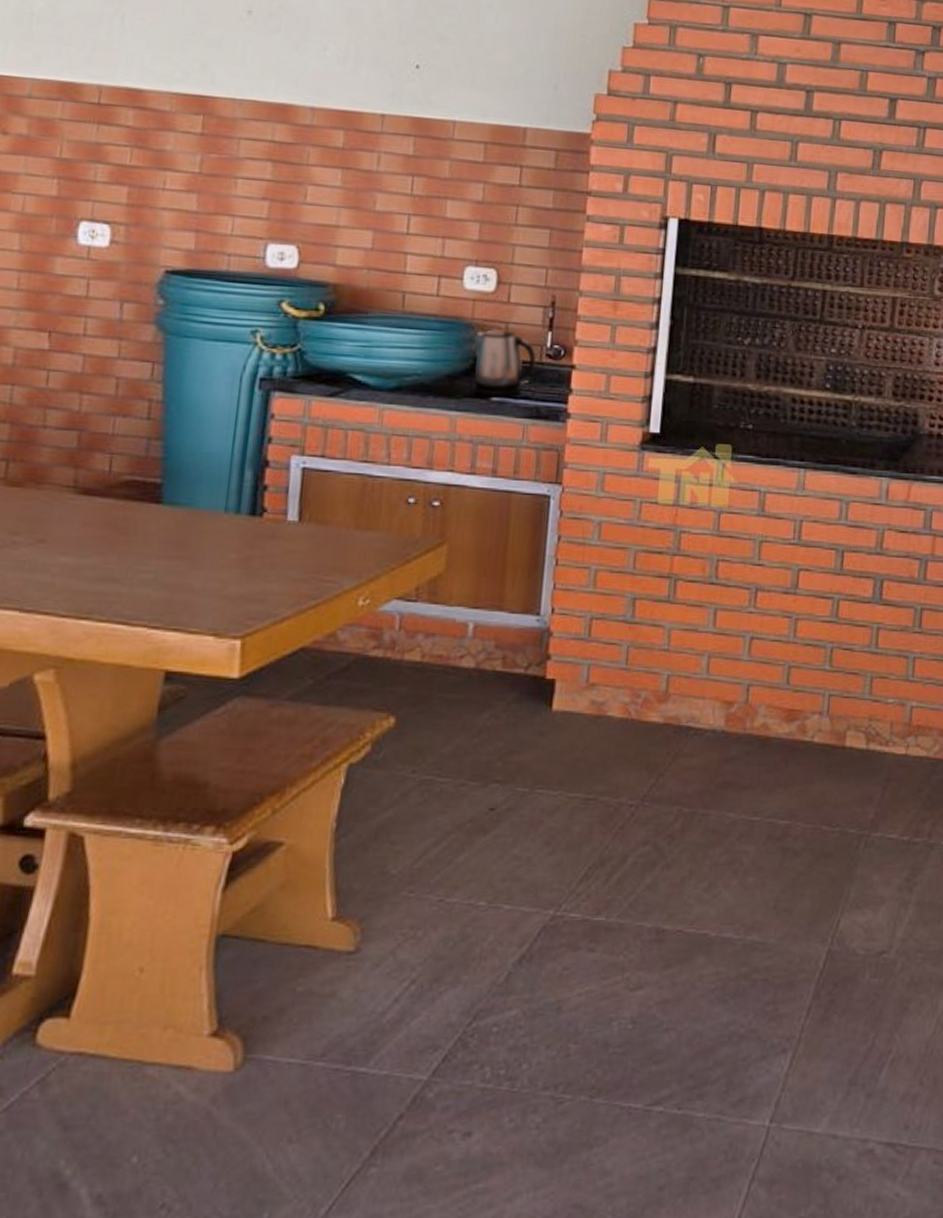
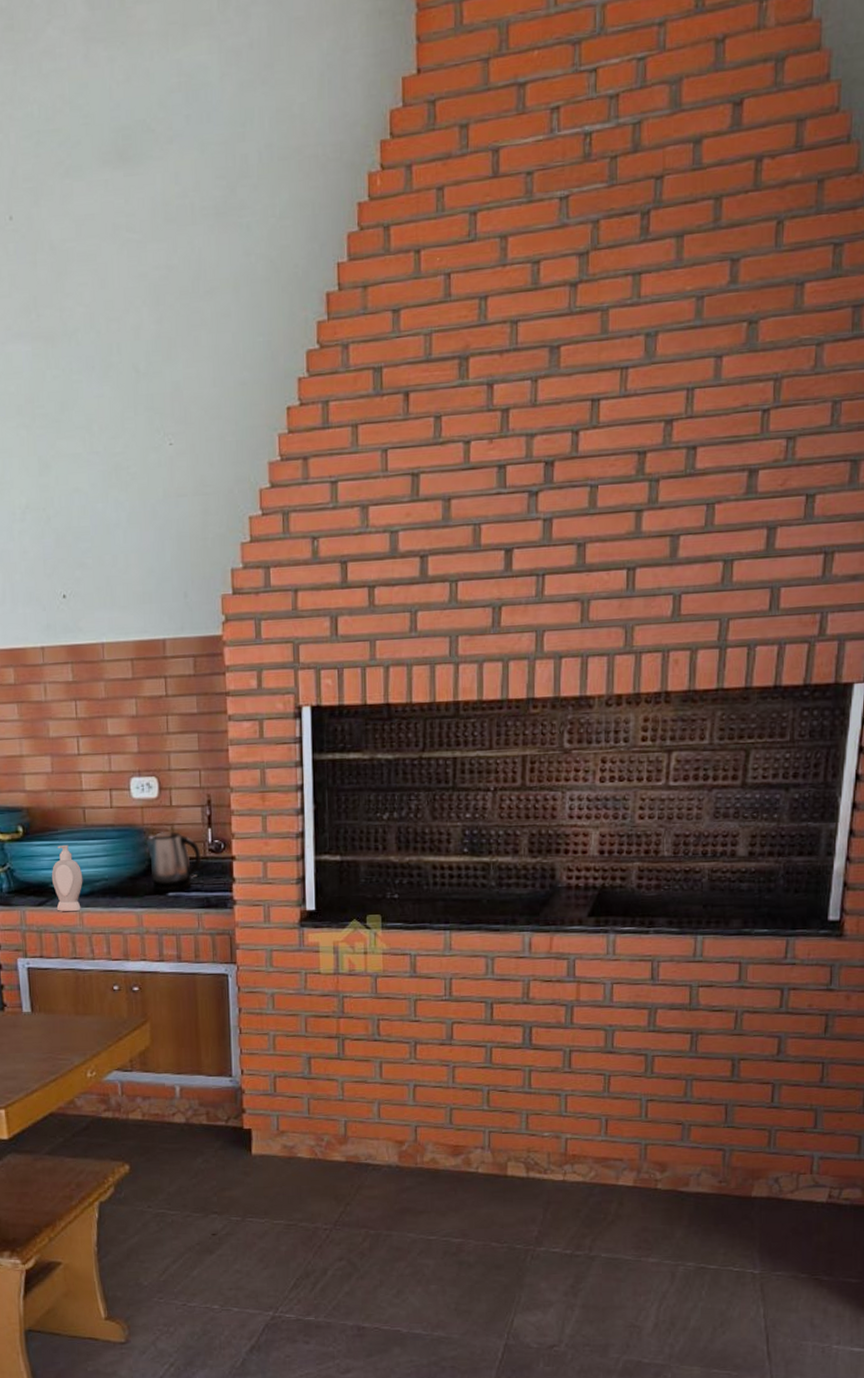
soap bottle: none [351,331,391,408] -> present [51,845,83,912]

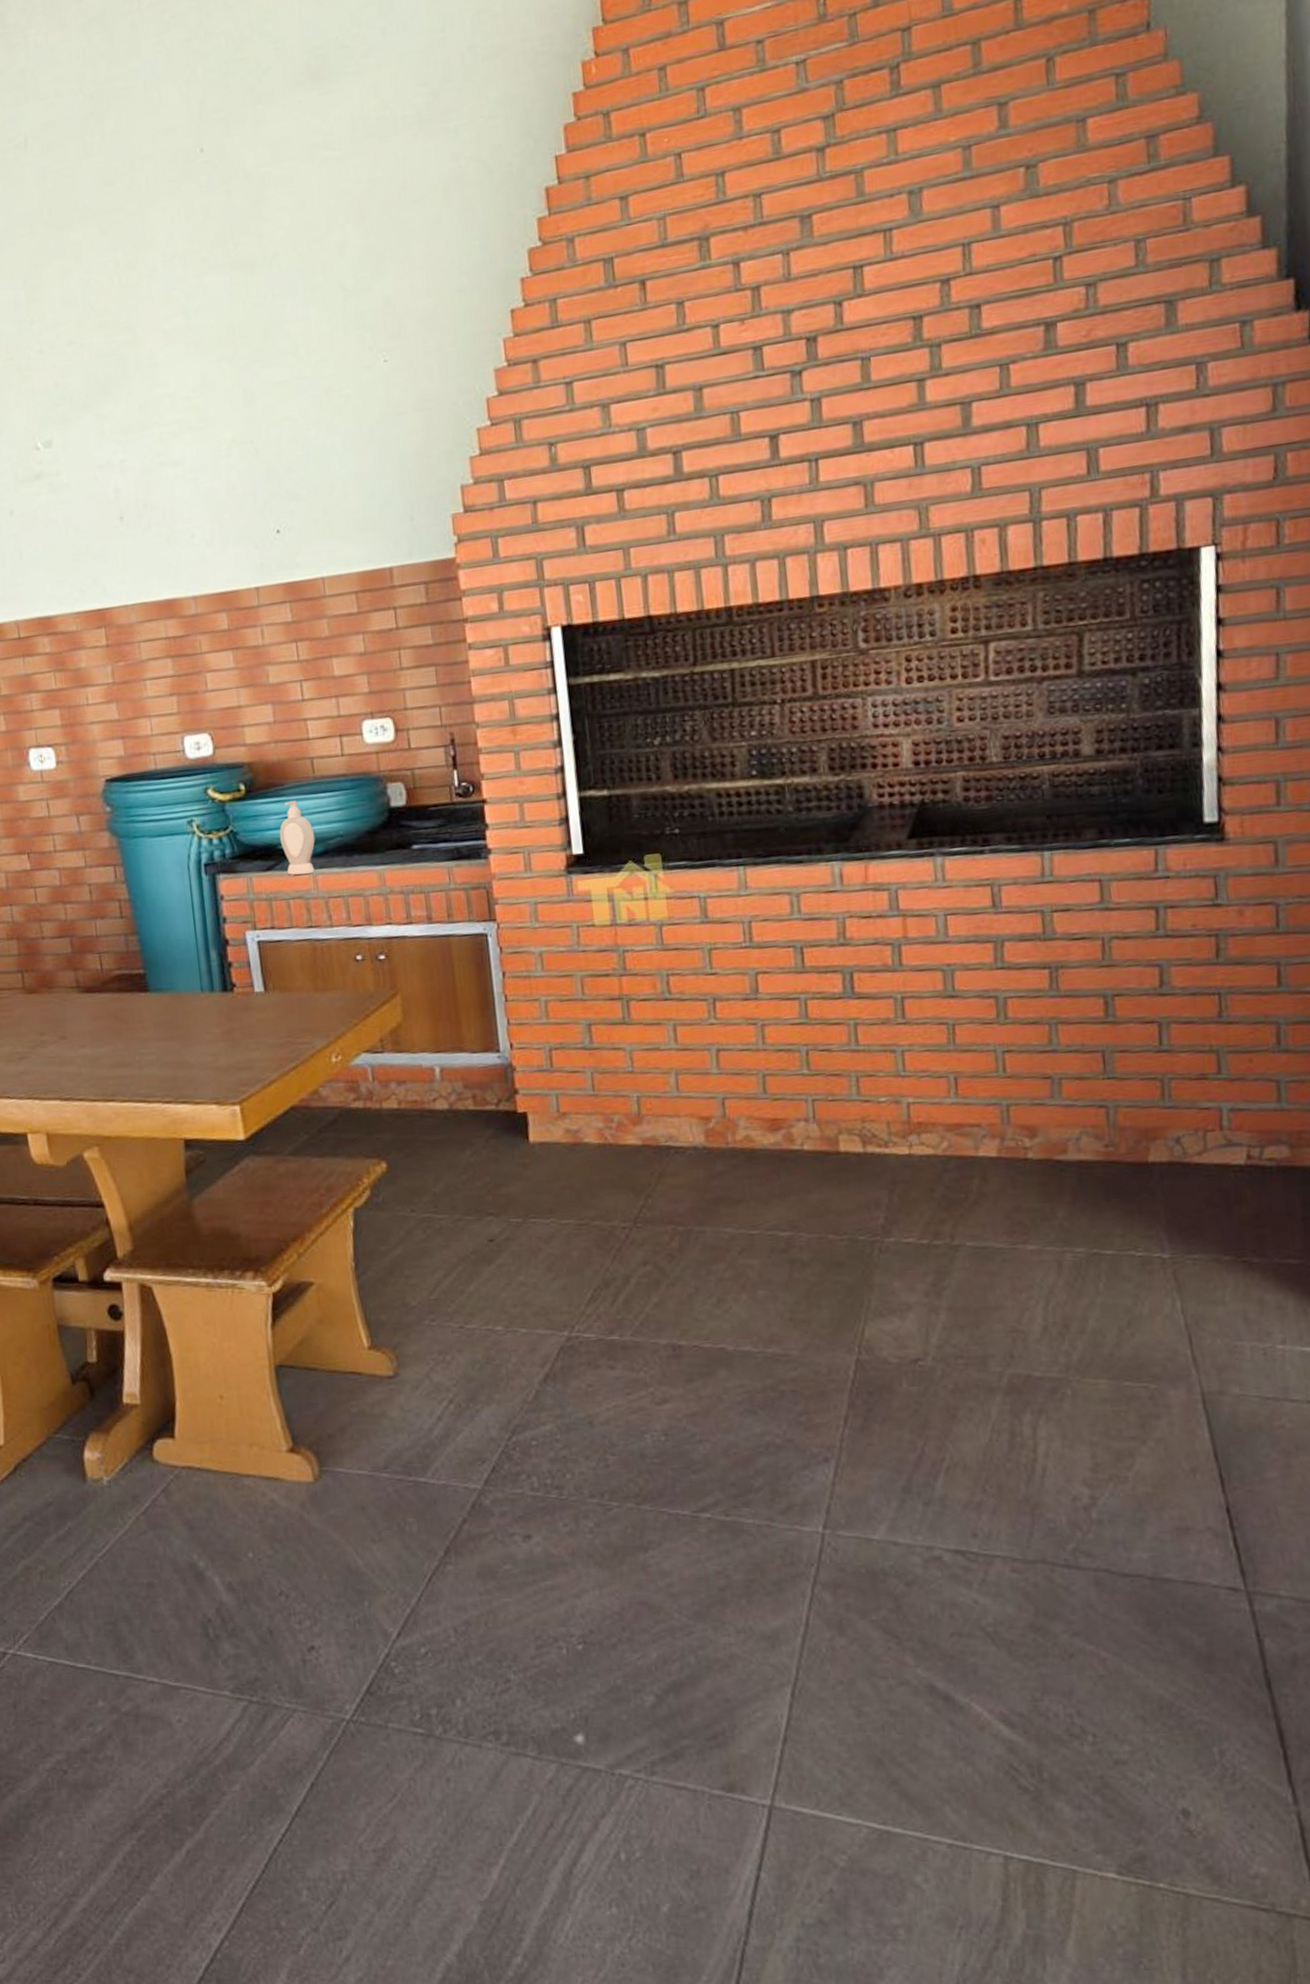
kettle: present [145,831,202,893] -> none [383,776,448,847]

